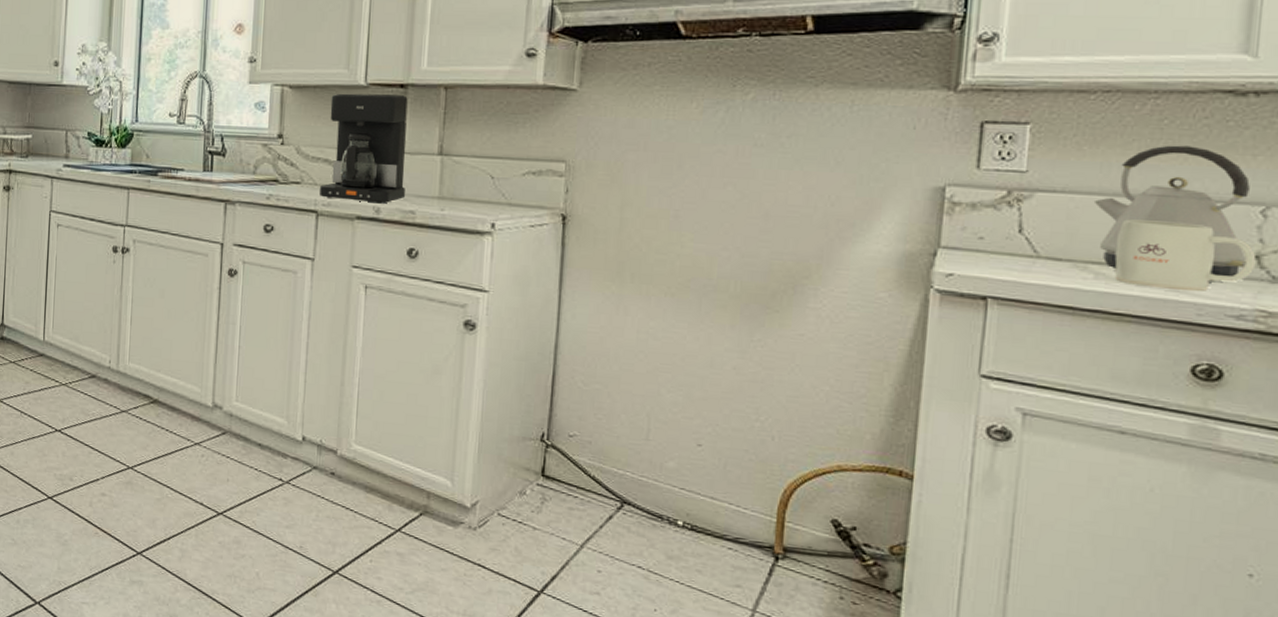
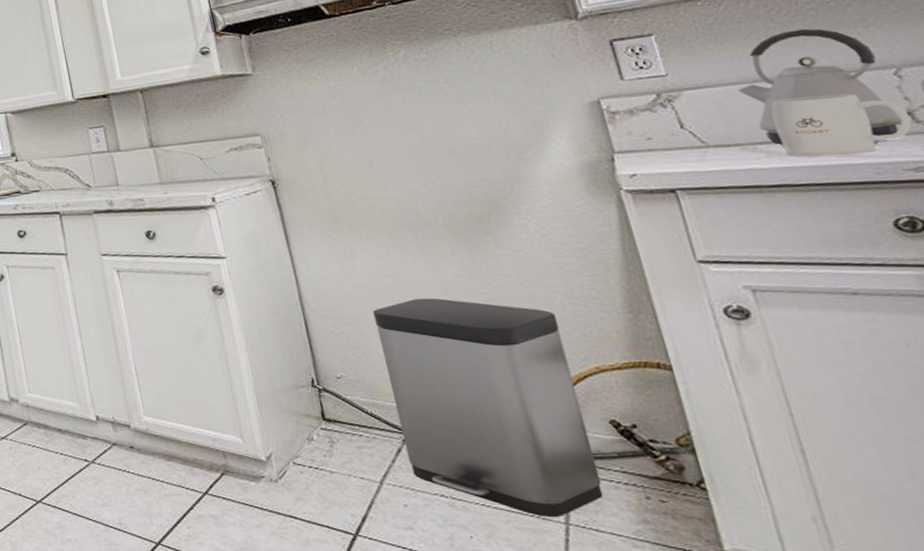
coffee maker: present [320,93,408,204] -> none [48,103,131,200]
pedal bin: none [616,367,817,603] -> present [372,298,603,516]

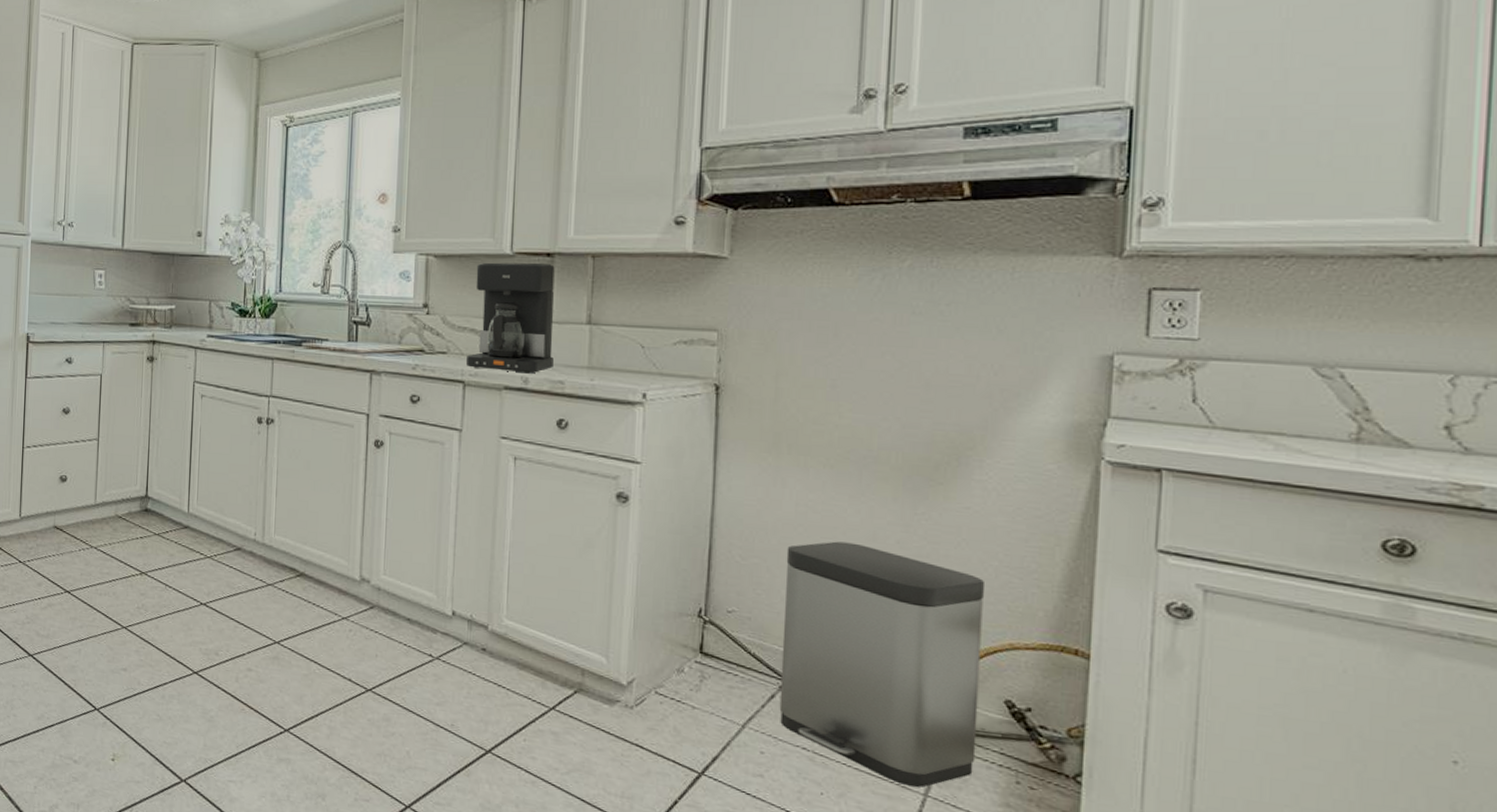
coffee maker: none [48,103,131,200] -> present [466,262,555,374]
kettle: present [737,28,903,145] -> none [1270,311,1436,454]
mug: present [770,93,913,157] -> none [1295,388,1447,464]

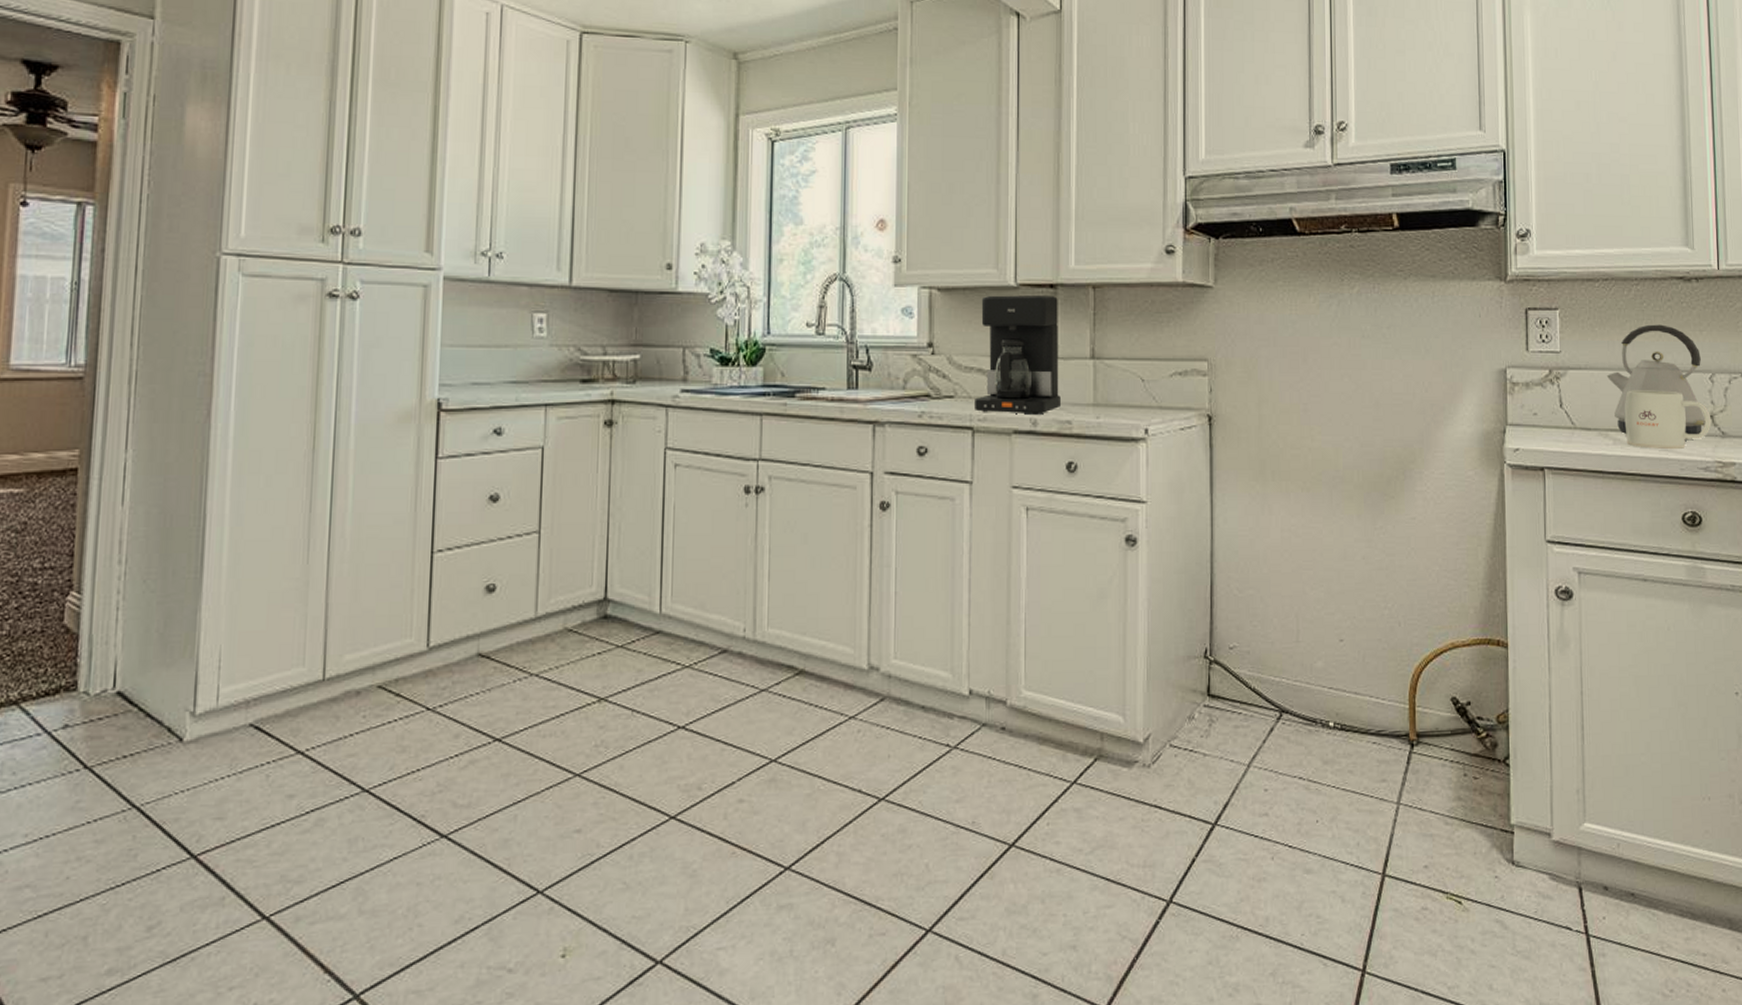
pedal bin: present [779,541,986,788] -> none [1276,563,1433,797]
kettle: none [1270,311,1436,454] -> present [1606,324,1706,441]
mug: none [1295,388,1447,464] -> present [1624,390,1712,450]

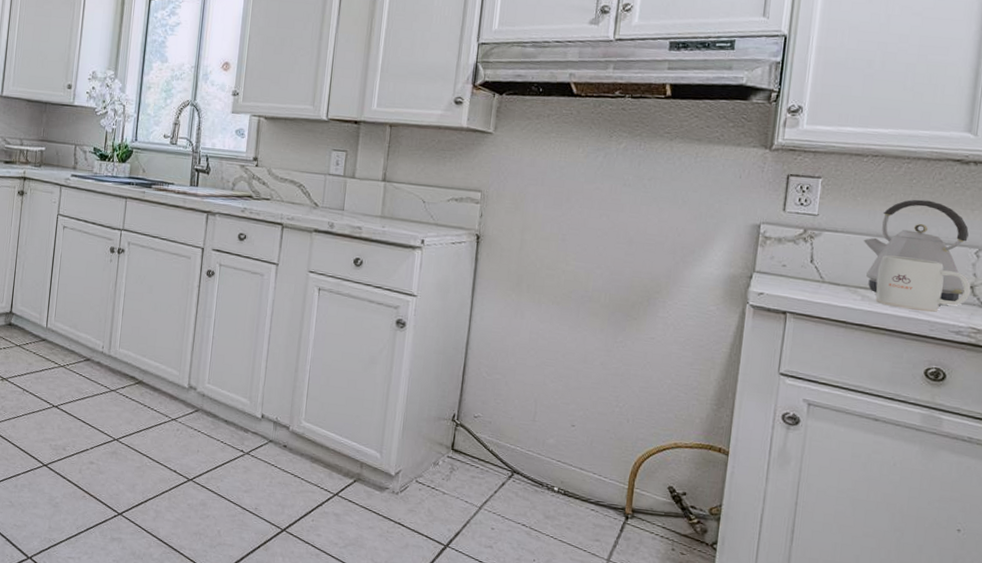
coffee maker: present [975,295,1061,415] -> none [285,125,360,220]

